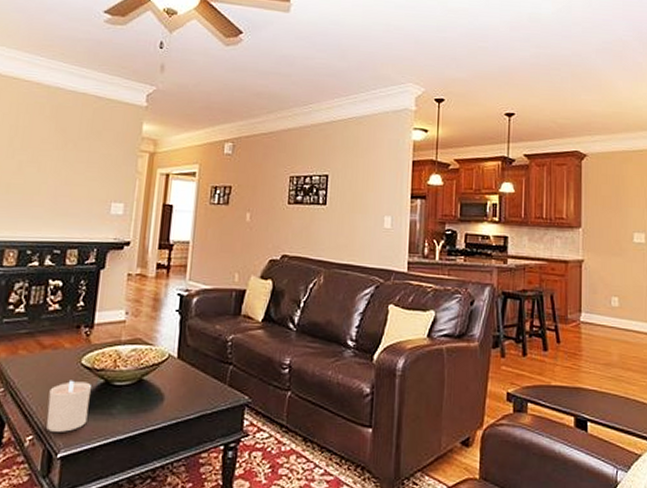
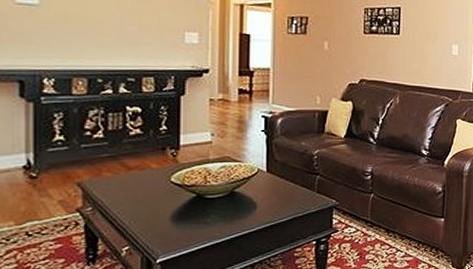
candle: present [46,380,91,432] -> none [141,196,183,242]

